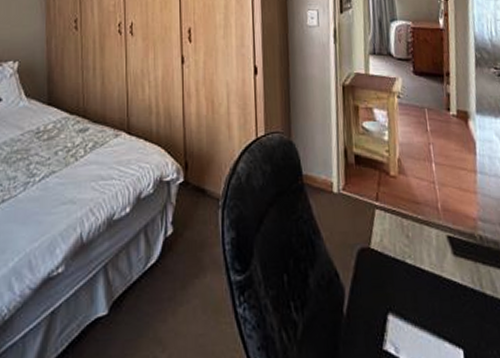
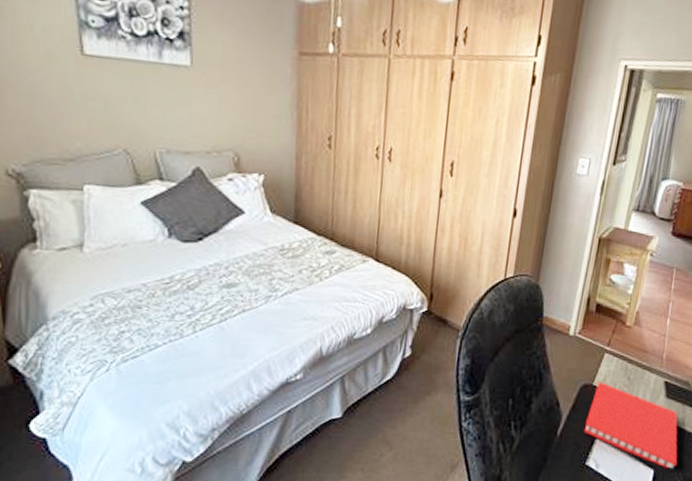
notebook: none [371,243,488,347] -> present [584,382,678,469]

